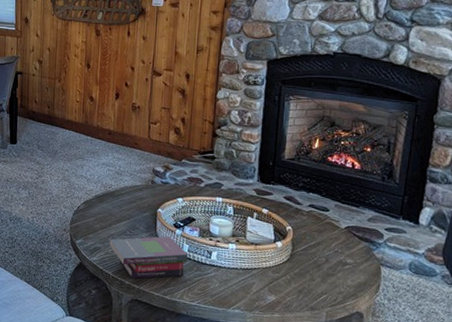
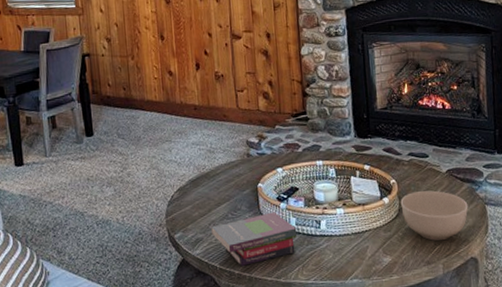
bowl: none [293,241,363,291] -> present [400,190,469,241]

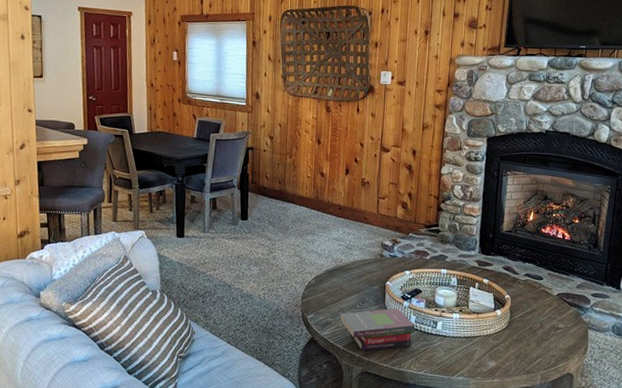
bowl: present [400,190,469,241] -> none [511,309,572,355]

